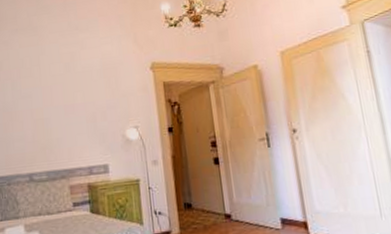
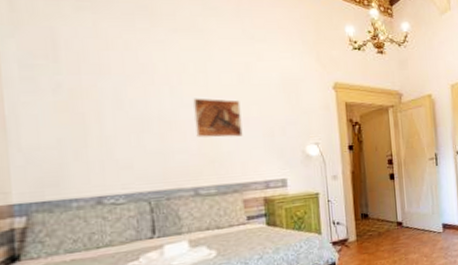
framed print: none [29,88,69,126] -> present [193,98,243,138]

